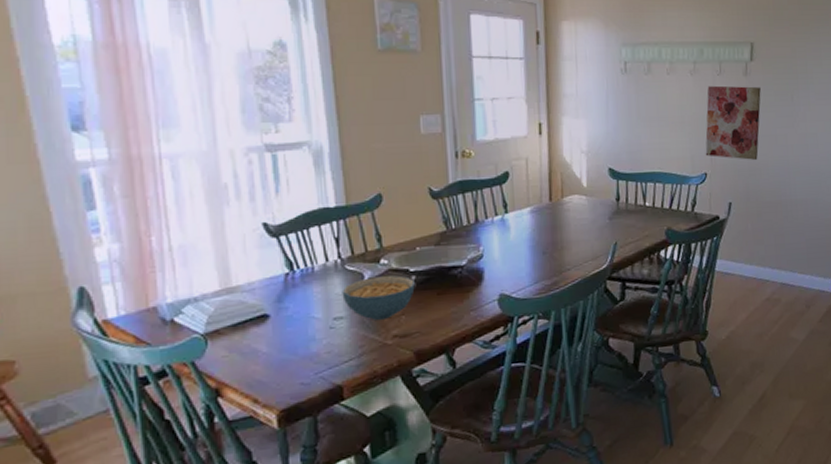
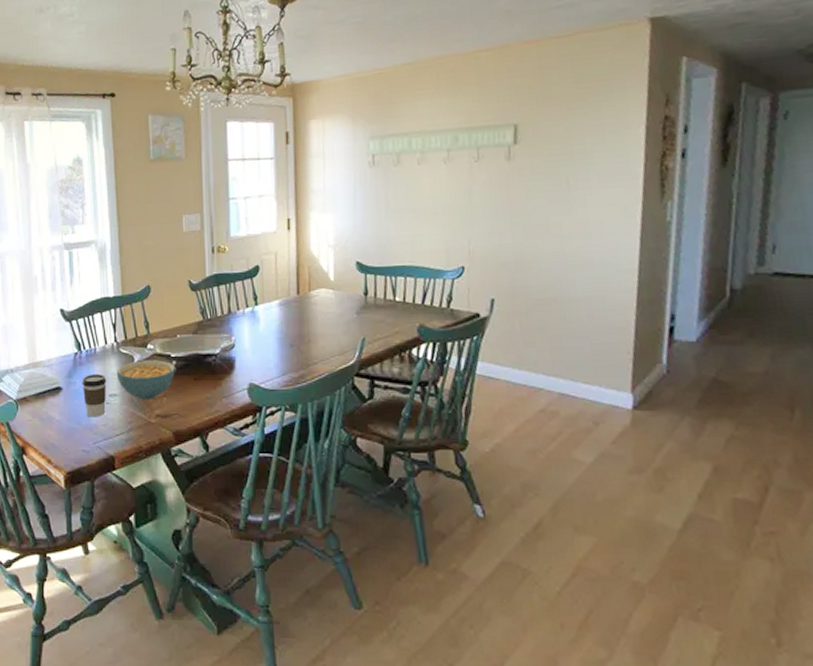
coffee cup: none [296,296,330,346] -> present [82,374,107,417]
wall art: present [705,85,761,160] -> none [462,171,528,252]

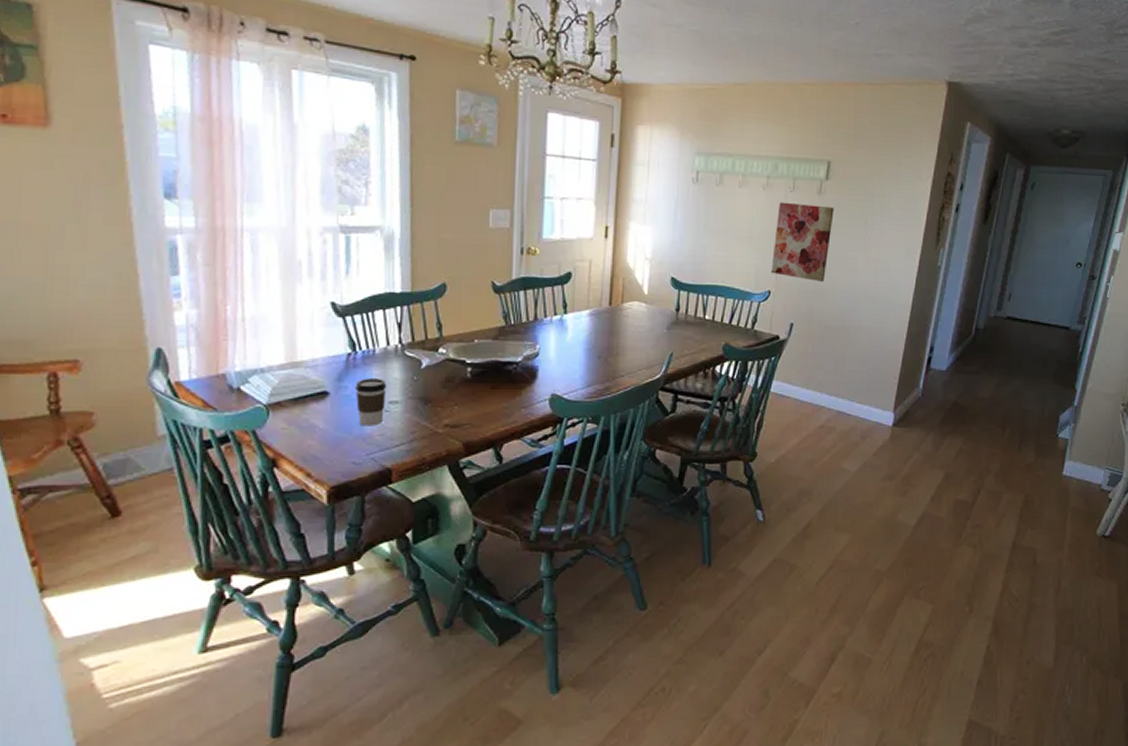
cereal bowl: present [116,360,175,399] -> none [399,365,470,408]
wall art: none [462,171,528,252] -> present [771,202,834,282]

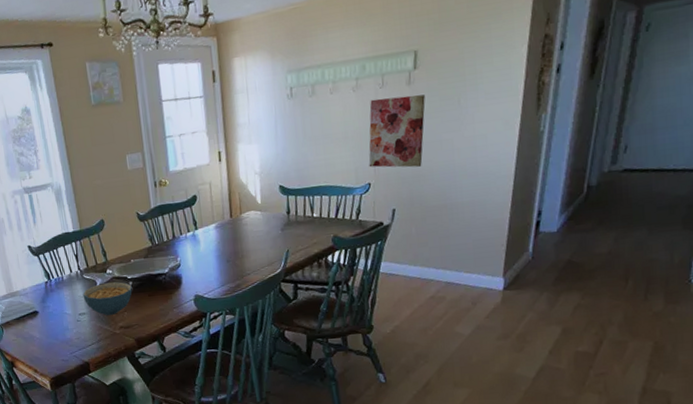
coffee cup: present [355,378,387,426] -> none [54,297,78,333]
cereal bowl: none [399,365,470,408] -> present [83,282,132,315]

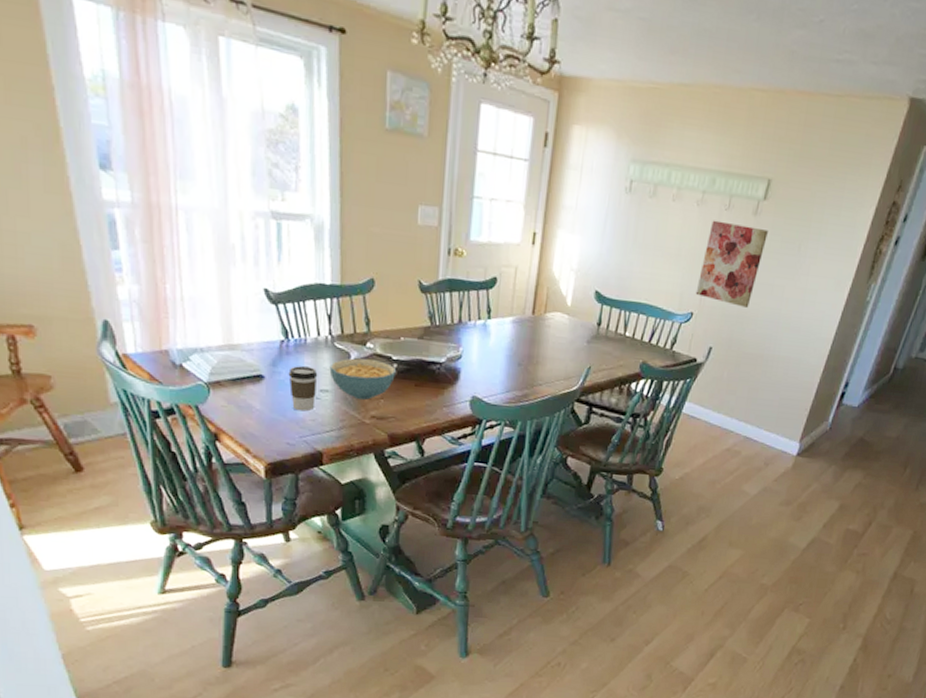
coffee cup: none [54,297,78,333] -> present [288,366,318,412]

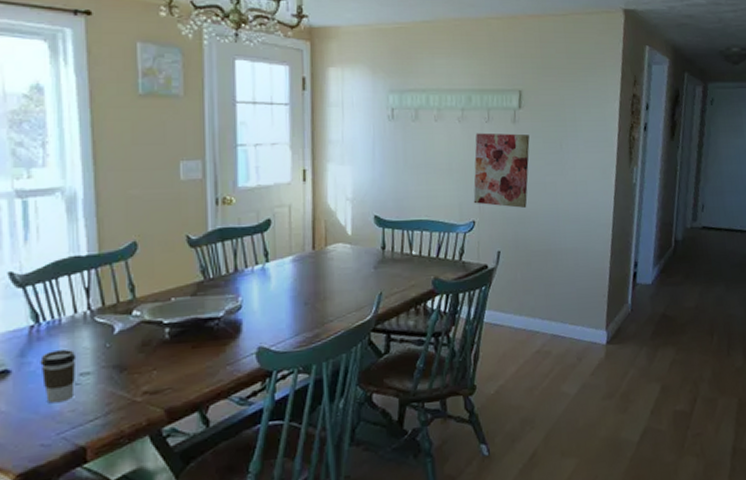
cereal bowl: present [329,358,396,400] -> none [90,328,168,376]

